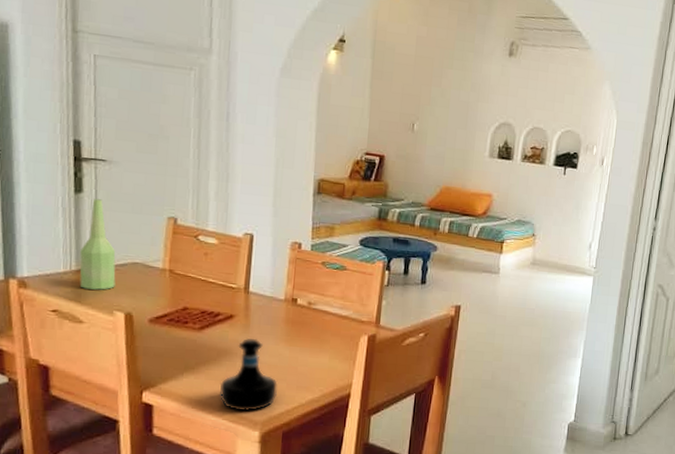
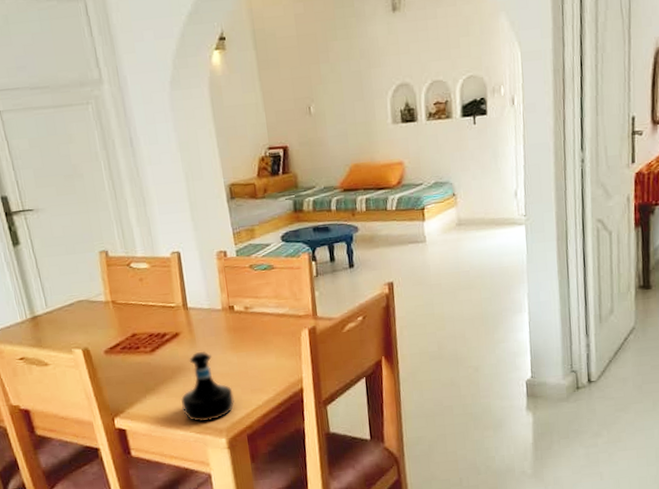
bottle: present [79,199,116,290] -> none [30,247,68,334]

